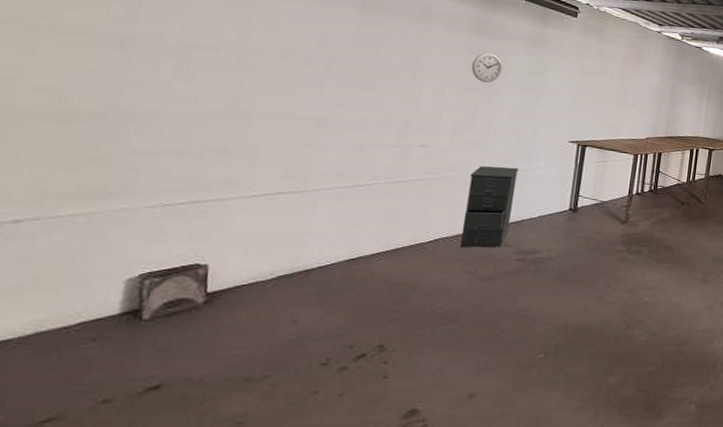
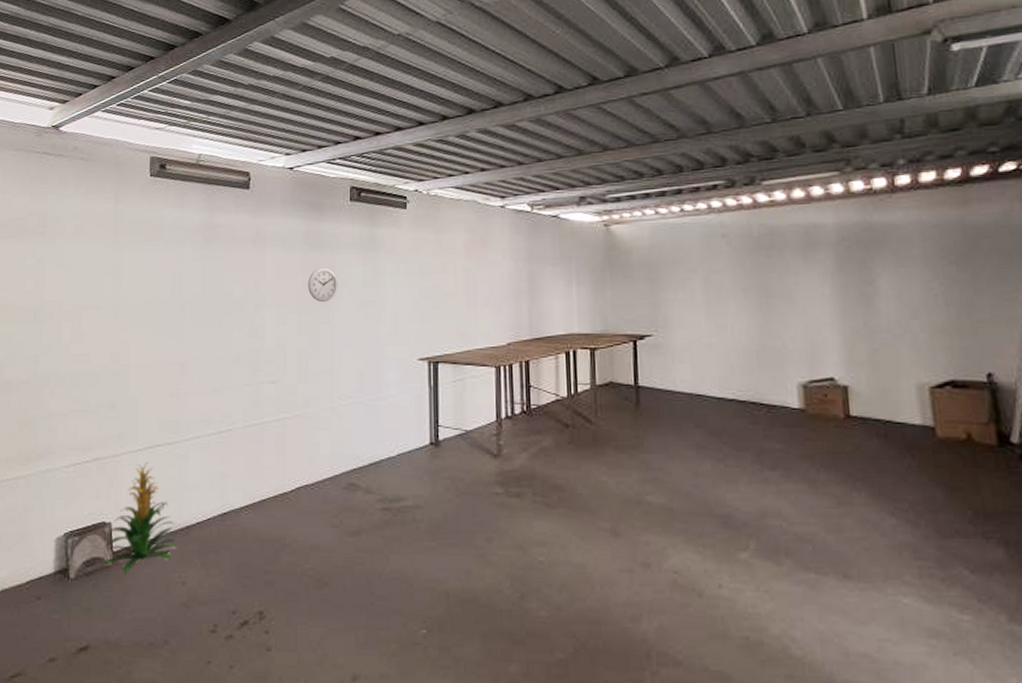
indoor plant: none [190,208,293,314] -> present [102,462,178,574]
filing cabinet: present [460,166,519,248] -> none [321,397,370,497]

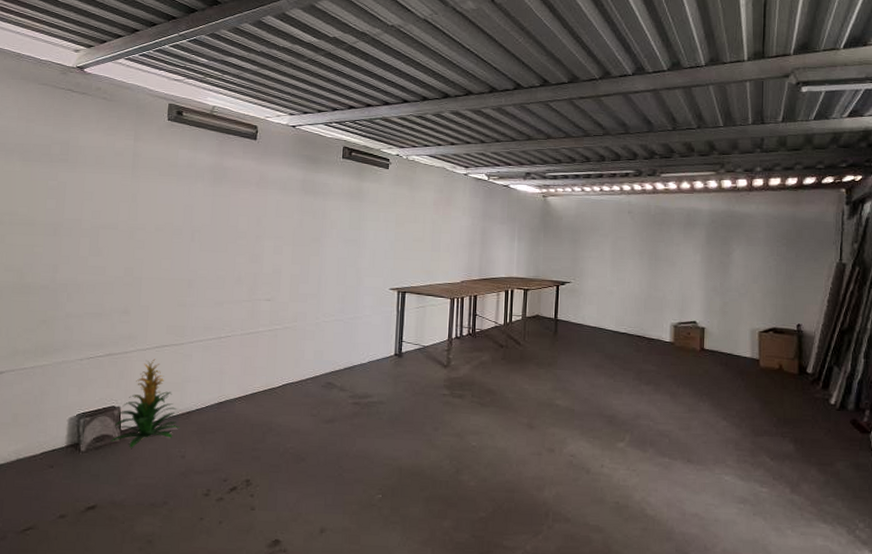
wall clock: present [308,267,338,303] -> none [302,210,328,239]

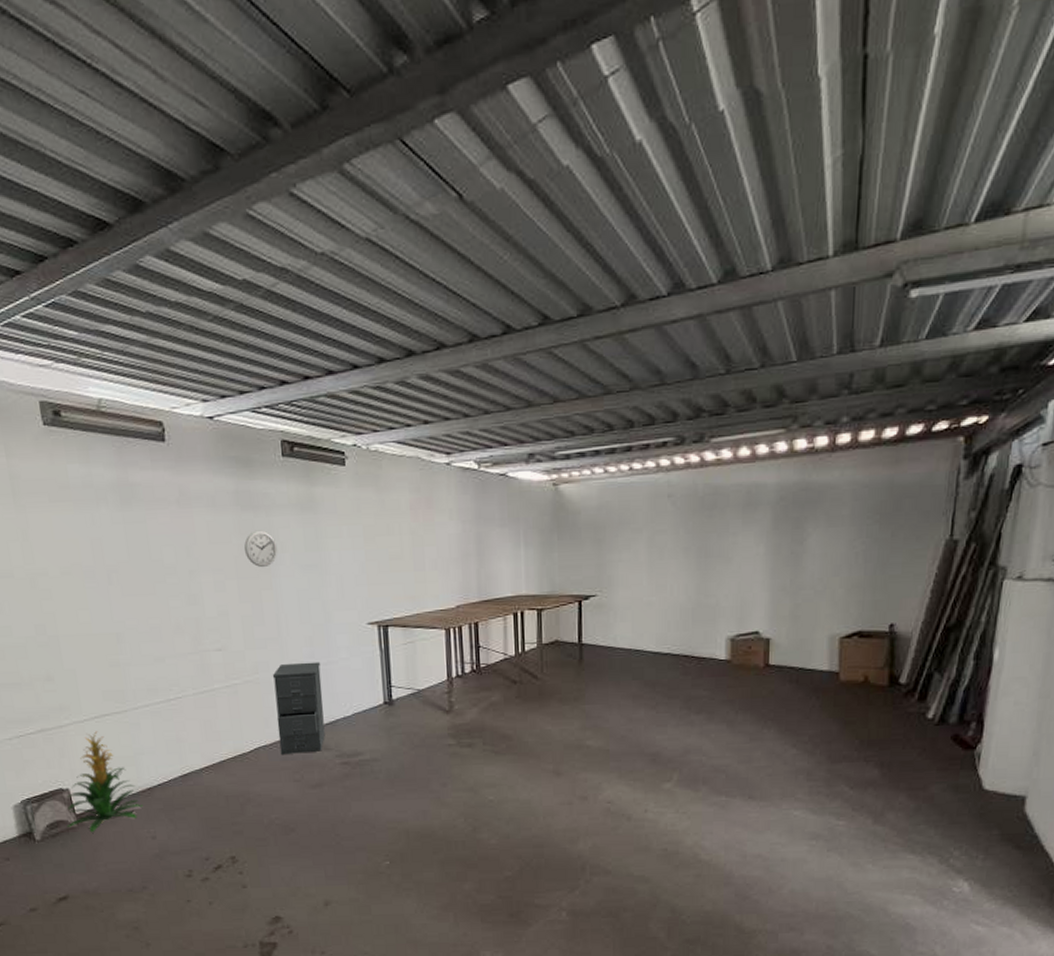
wall clock: none [302,210,328,239] -> present [244,530,278,568]
filing cabinet: none [304,315,349,393] -> present [272,662,325,756]

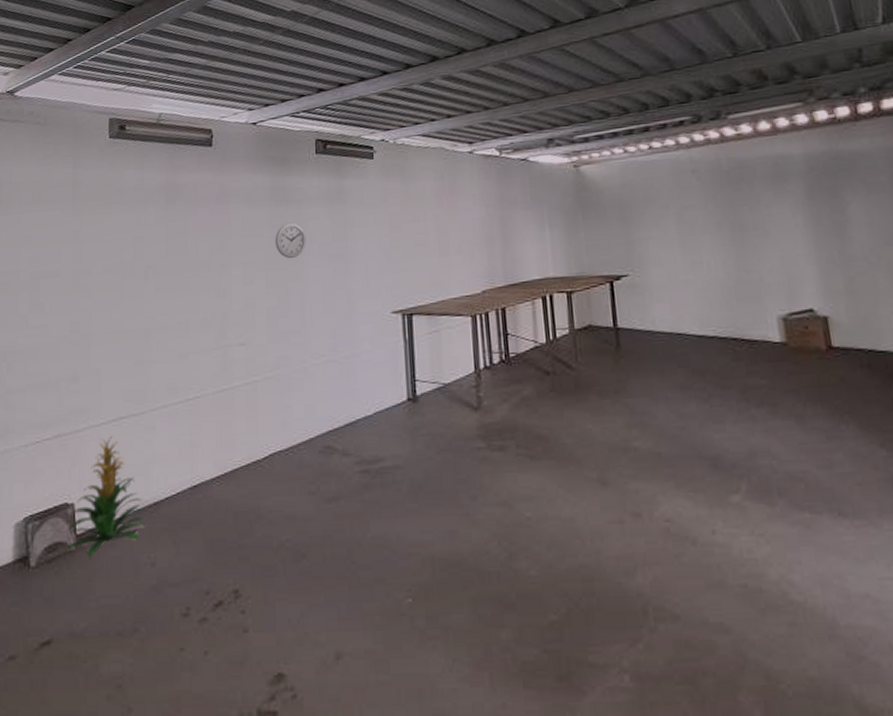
filing cabinet: present [272,662,325,756] -> none [293,354,345,463]

